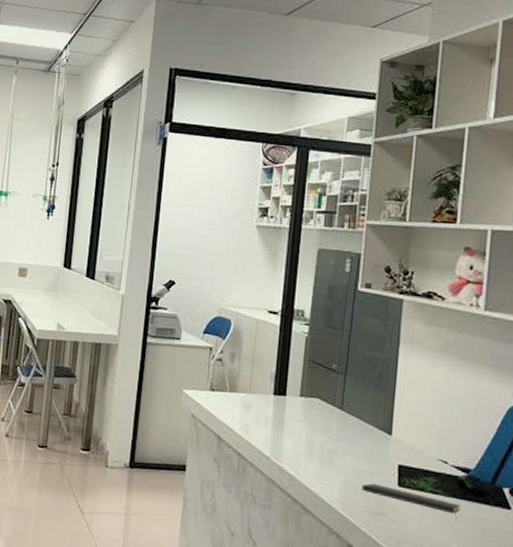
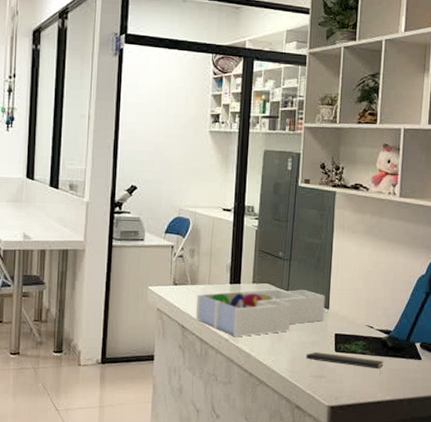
desk organizer: none [233,403,387,456] -> present [195,288,325,337]

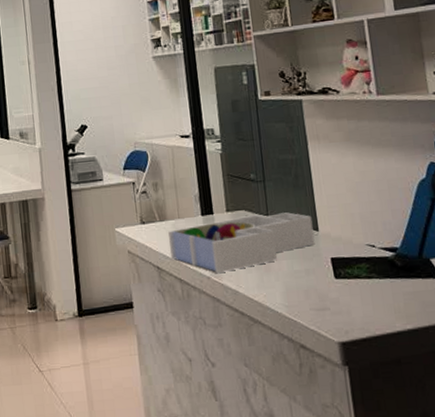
notepad: present [305,352,384,369] -> none [301,280,397,294]

